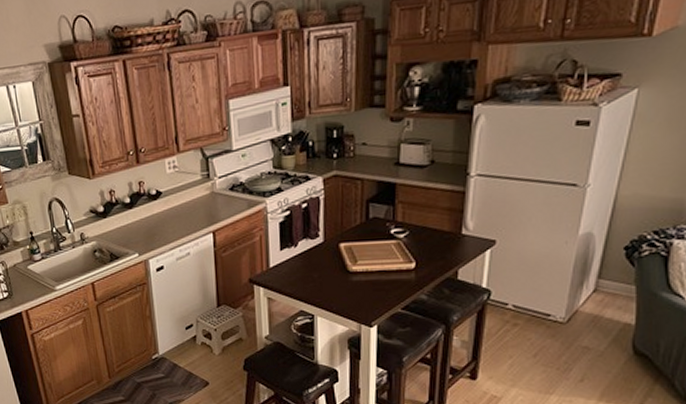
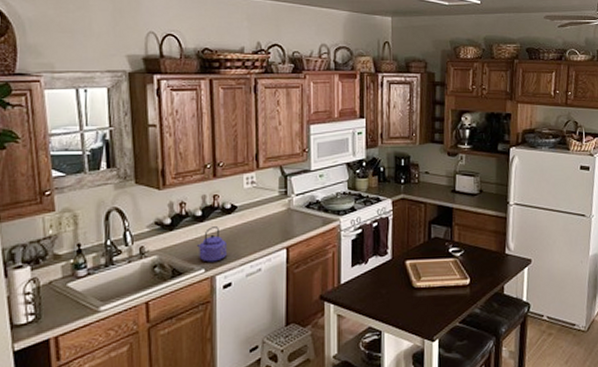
kettle: none [129,212,158,247] -> present [197,226,228,262]

